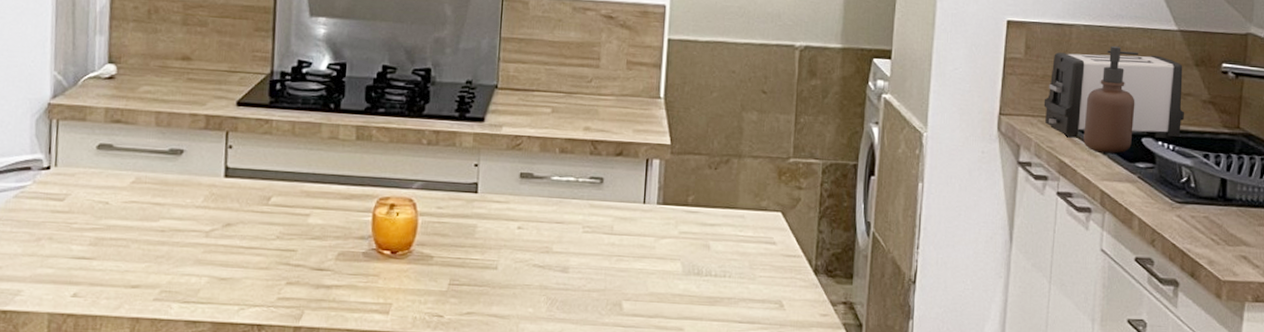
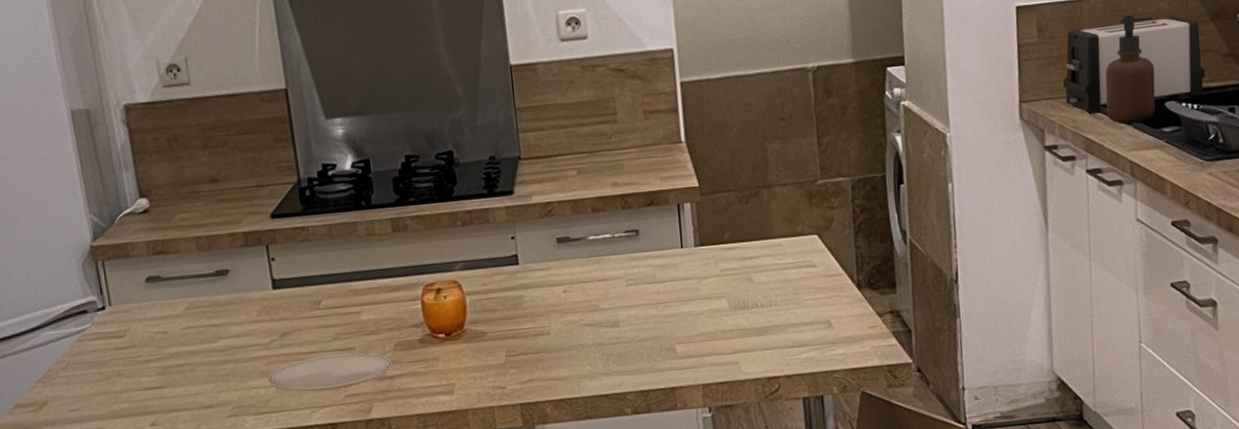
plate: none [201,253,332,290] -> present [267,353,393,392]

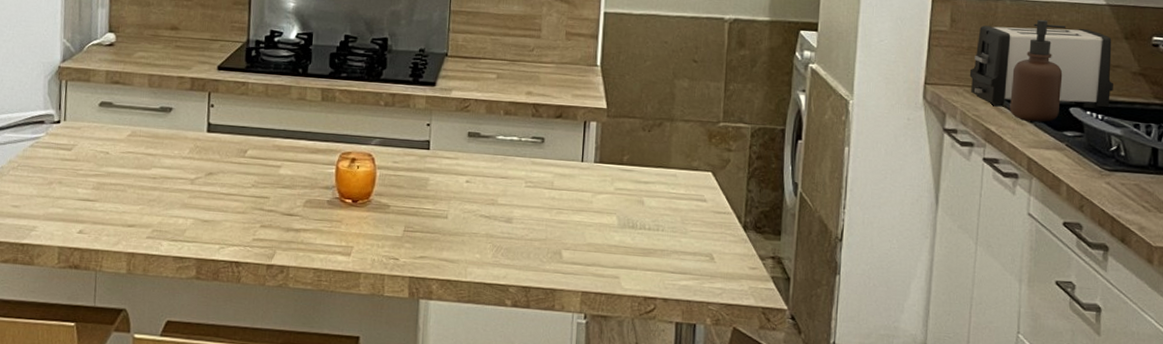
plate: present [267,353,393,392] -> none [187,199,300,232]

